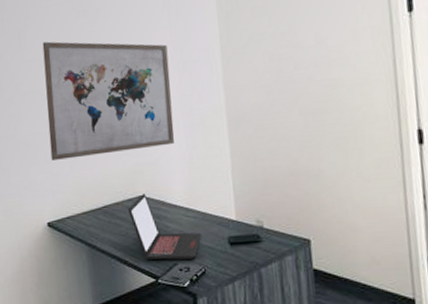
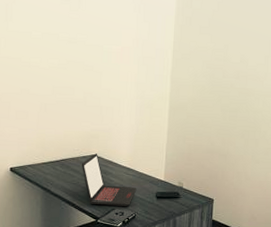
wall art: present [42,41,175,160] -> none [21,18,132,119]

